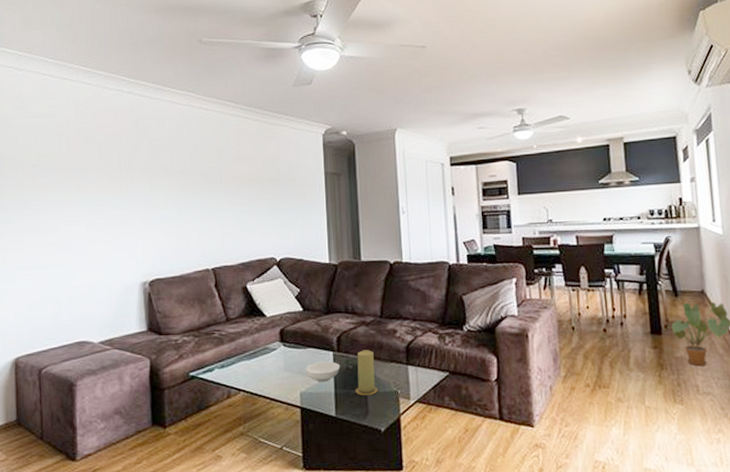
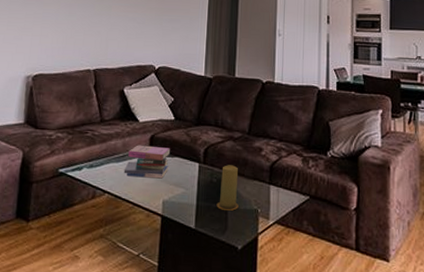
books: none [256,339,303,373] -> present [123,145,171,179]
bowl: present [305,361,341,382] -> none [170,172,205,193]

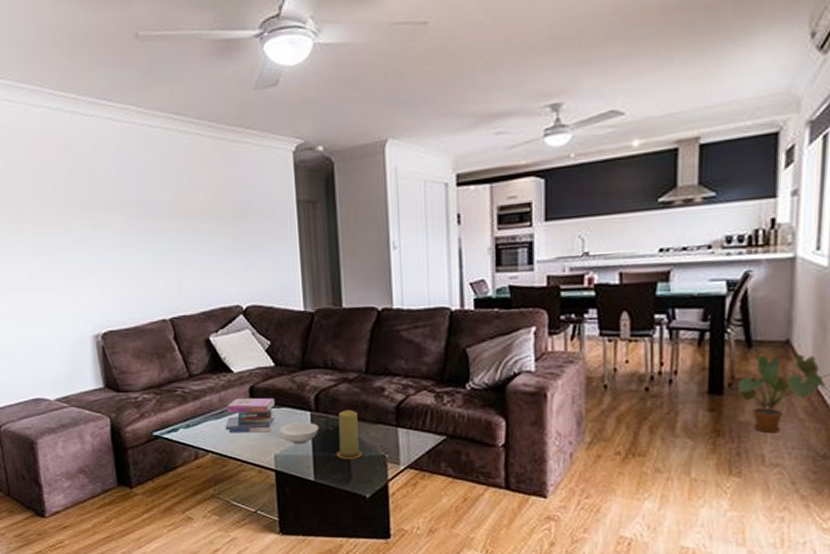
bowl: none [170,172,205,193] -> present [279,422,319,445]

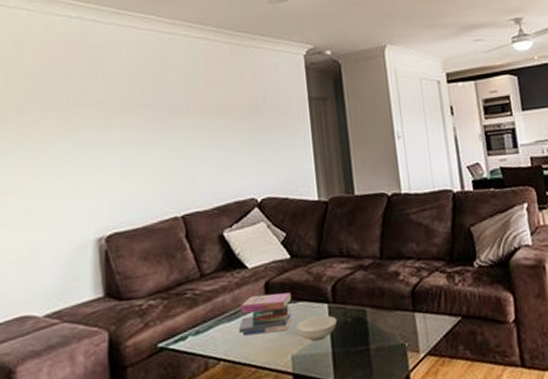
candle: present [336,410,362,459] -> none [355,298,382,353]

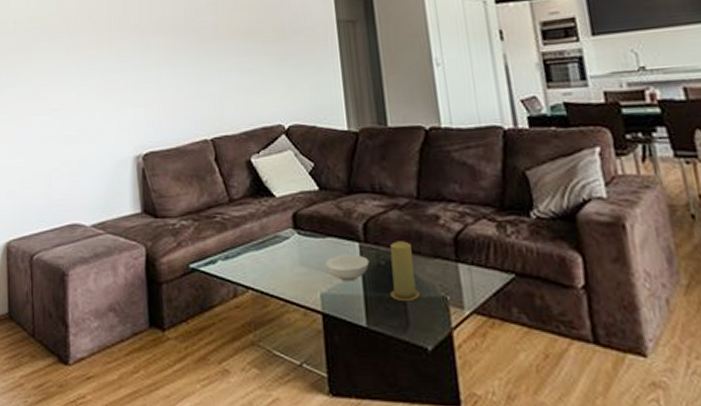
books: present [238,292,293,336] -> none [266,225,322,267]
candle: none [355,298,382,353] -> present [389,241,420,301]

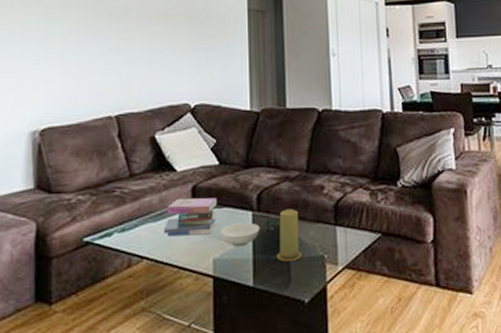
books: none [266,225,322,267] -> present [163,197,218,237]

